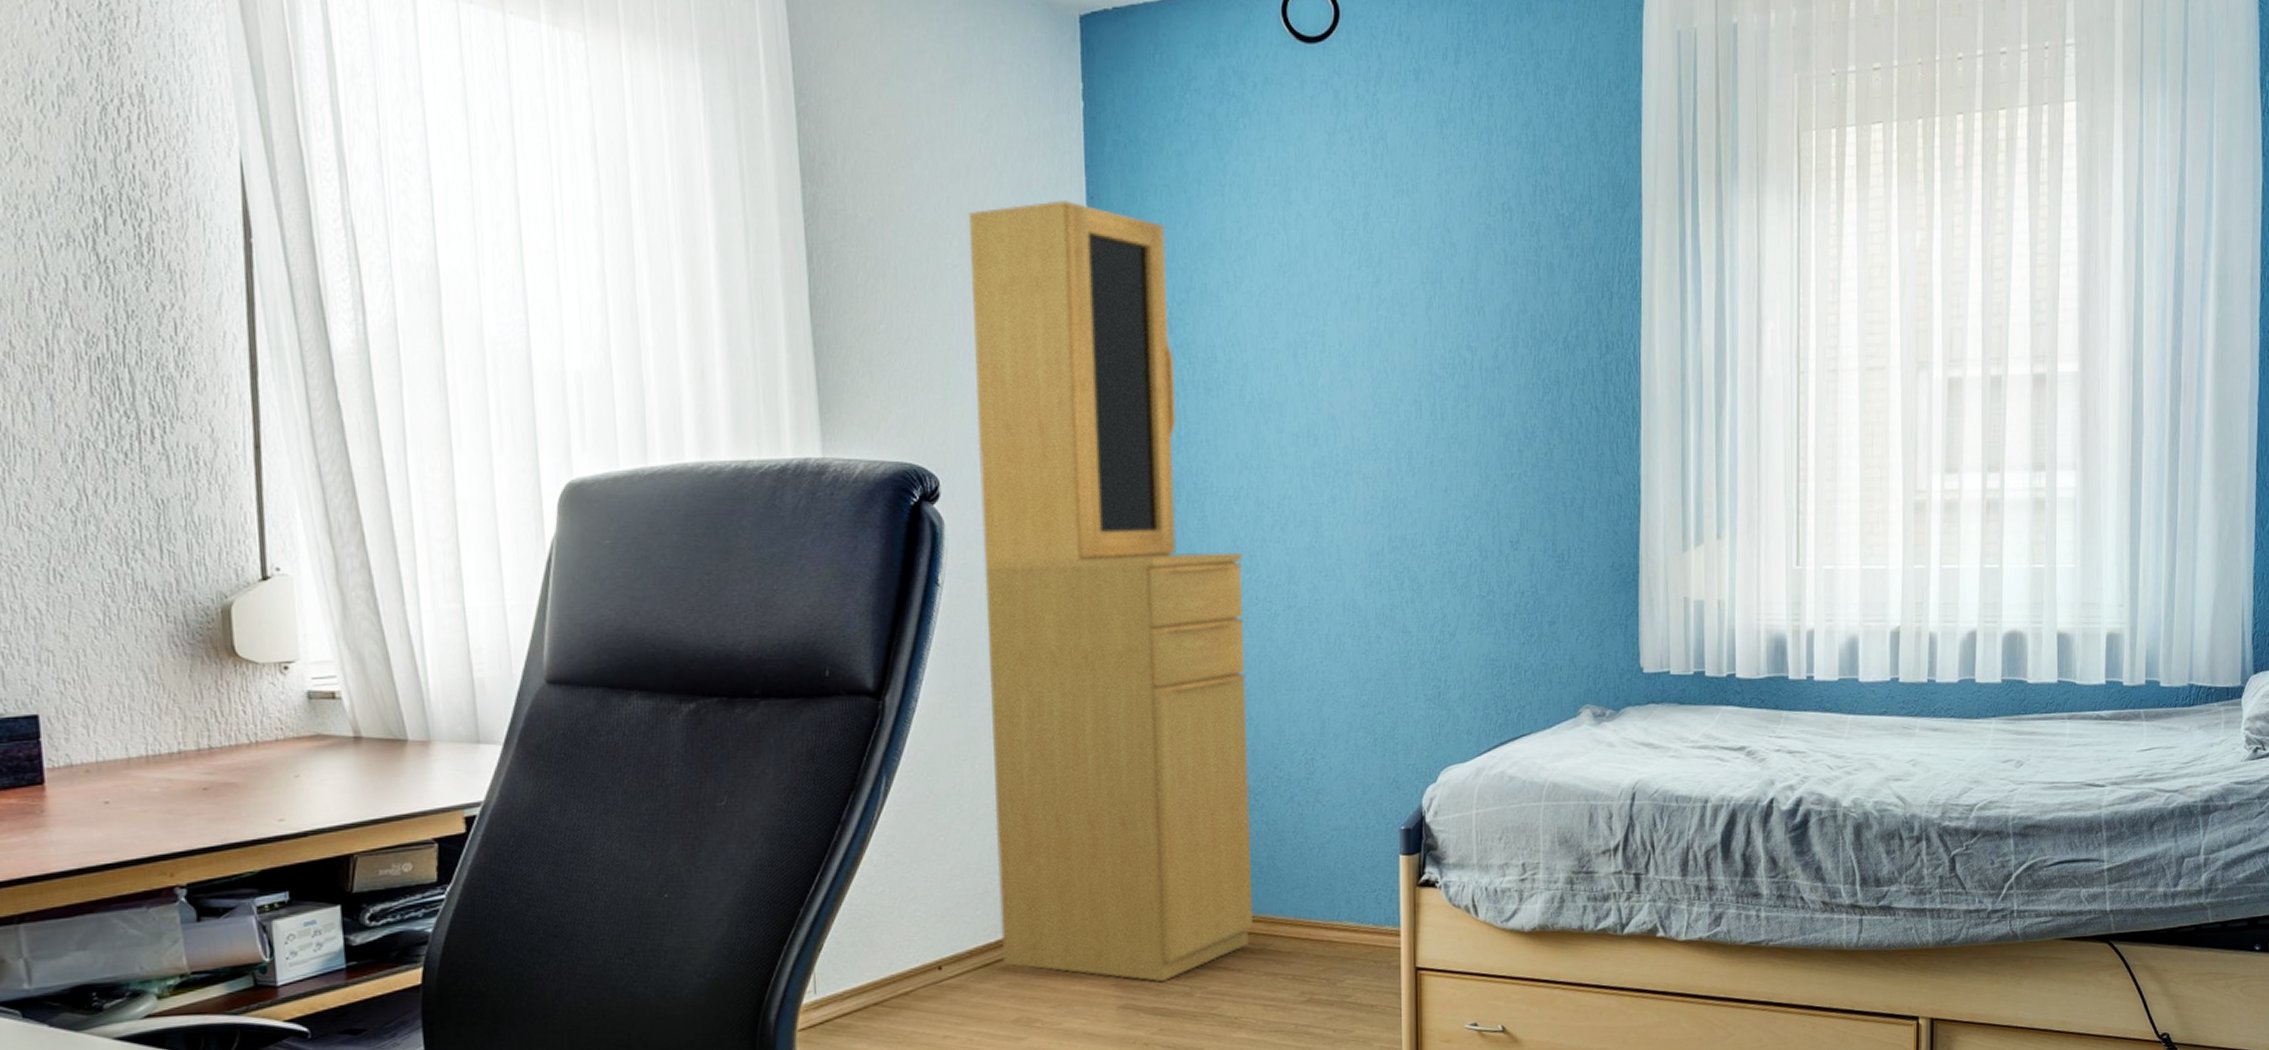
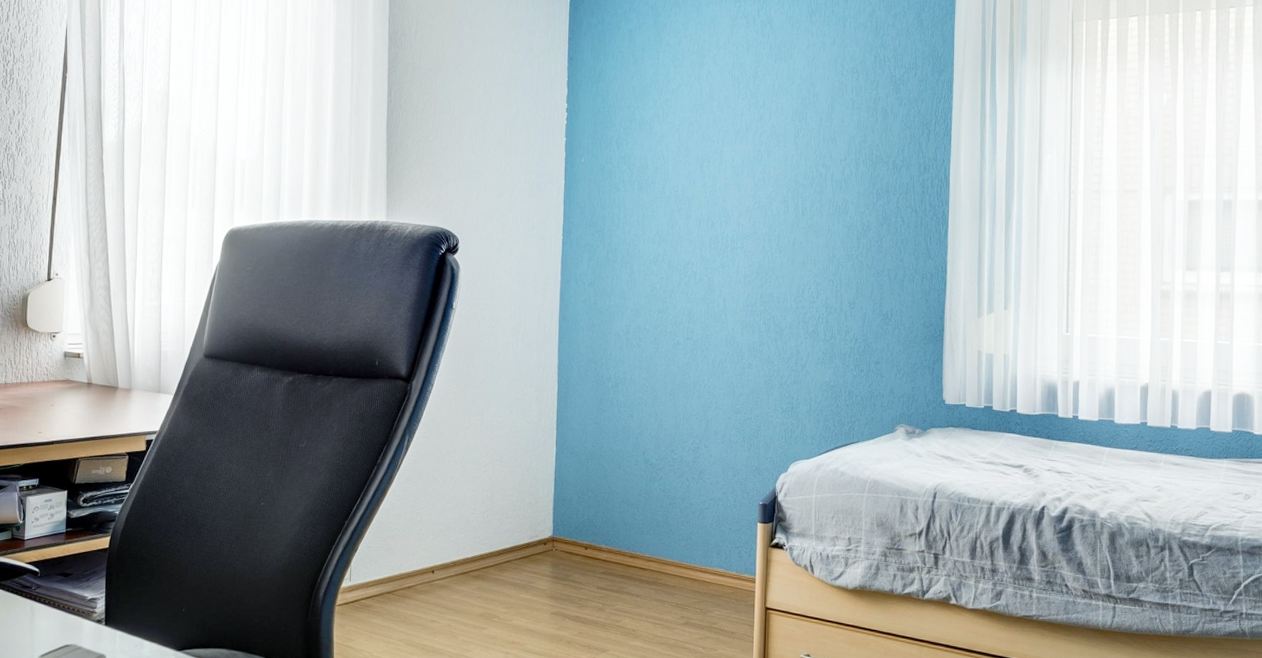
cupboard: present [968,200,1253,983] -> none [475,60,657,599]

